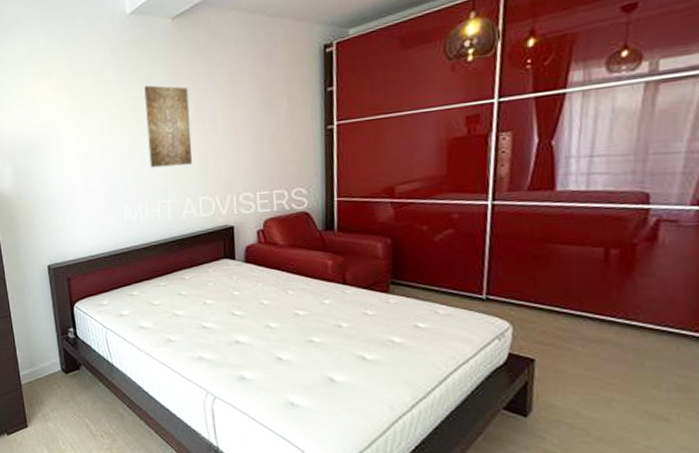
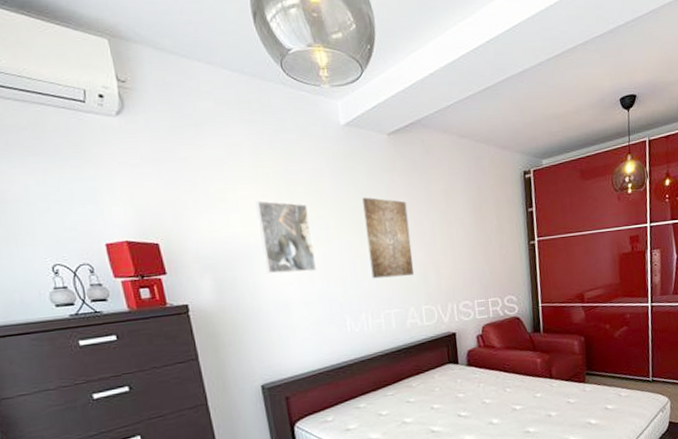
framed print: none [48,94,99,163] -> present [255,200,316,274]

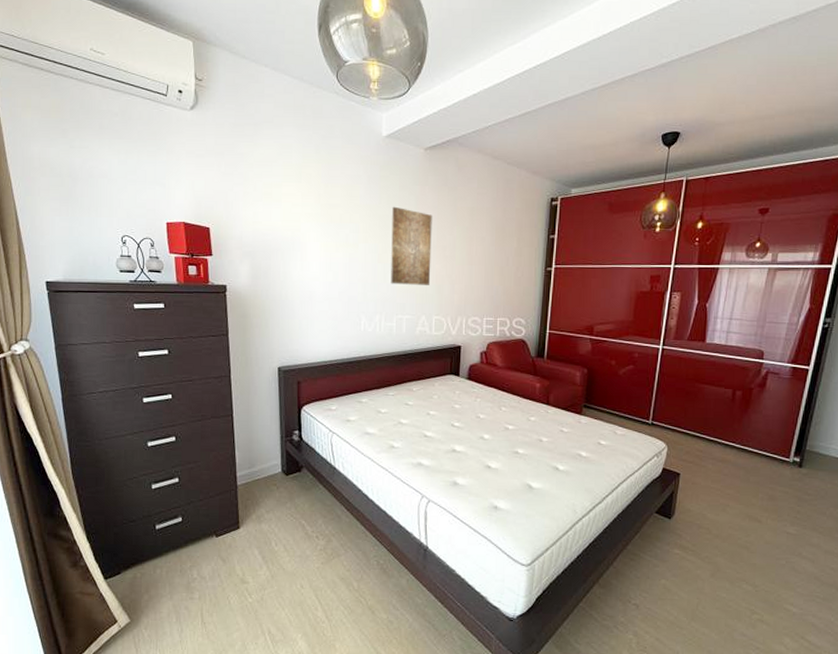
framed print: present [255,200,316,274] -> none [296,199,342,270]

